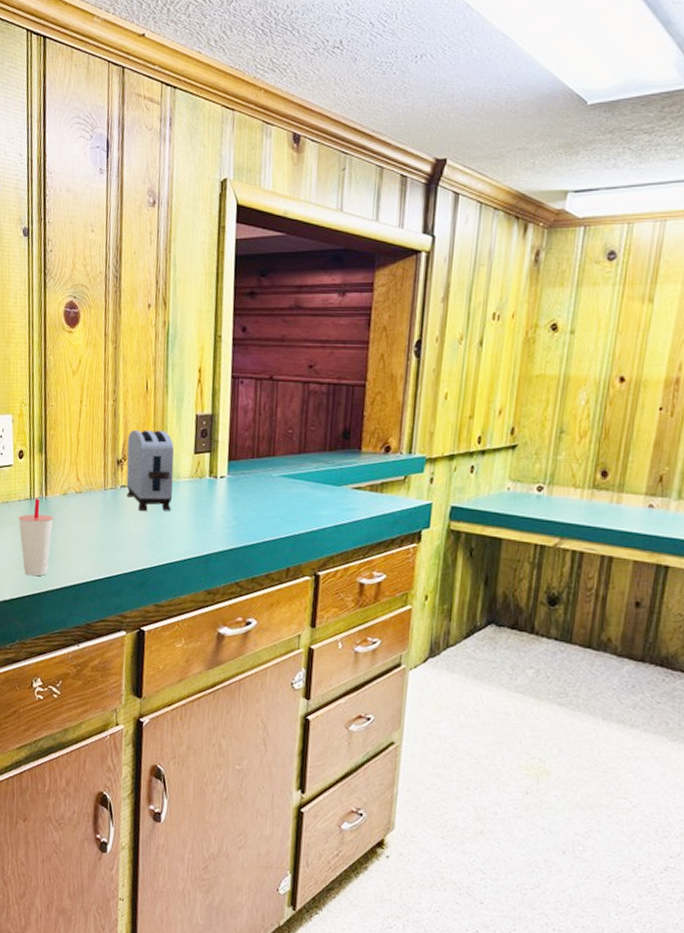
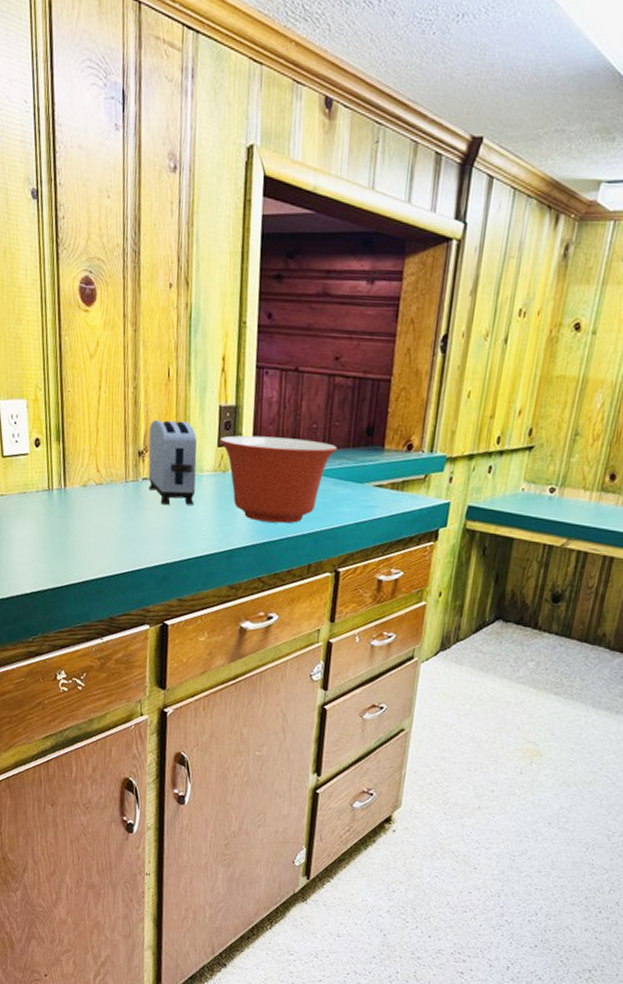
cup: present [18,498,53,577] -> none [36,489,73,570]
mixing bowl: none [196,442,314,528] -> present [219,435,338,524]

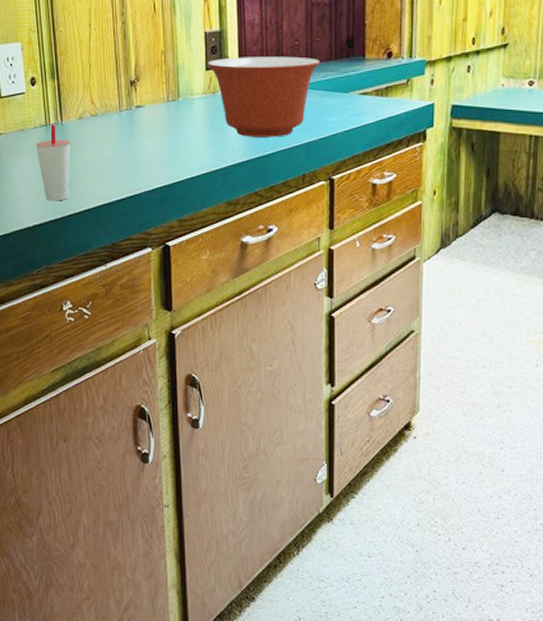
cup: none [36,489,73,570] -> present [35,124,71,201]
toaster: present [148,419,197,506] -> none [140,49,188,130]

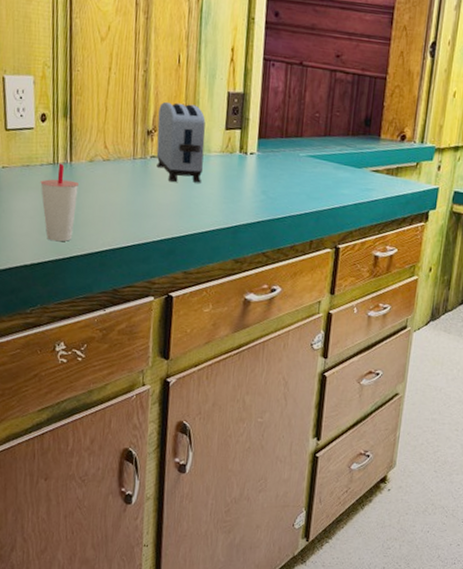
toaster: none [140,49,188,130] -> present [156,101,206,183]
mixing bowl: present [207,56,320,137] -> none [227,120,338,203]

